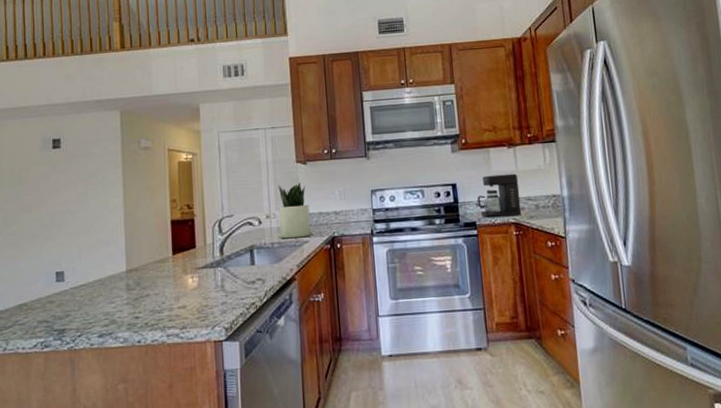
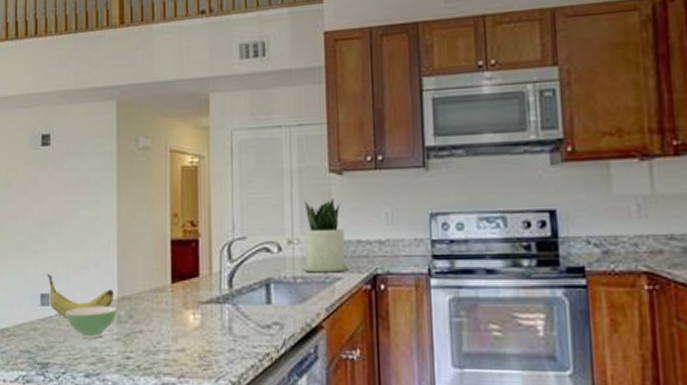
fruit: none [61,255,123,291] -> present [47,274,114,319]
bowl: none [79,277,127,307] -> present [65,305,119,340]
coffee maker: present [477,173,522,218] -> none [588,198,659,263]

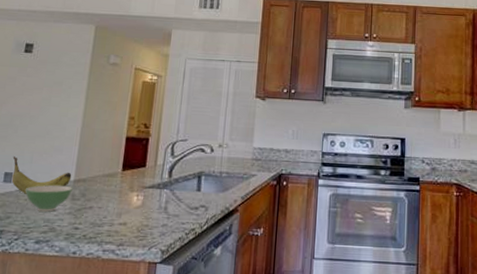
planter: present [301,199,349,273] -> none [227,116,263,171]

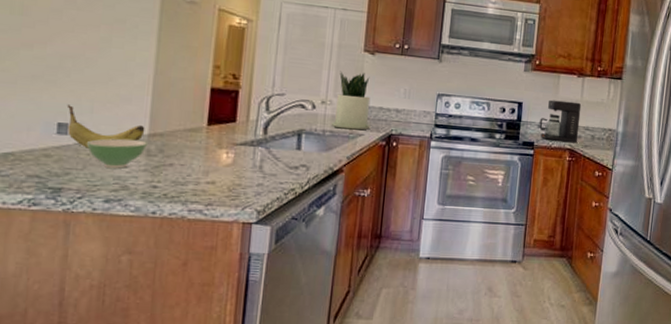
planter: none [227,116,263,171] -> present [331,71,371,131]
coffee maker: none [423,134,465,178] -> present [539,99,582,143]

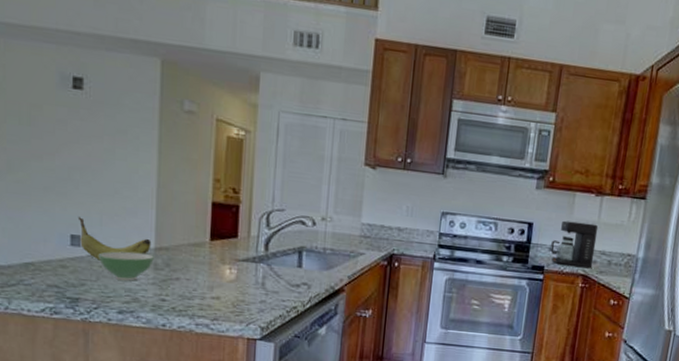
planter: present [331,71,371,131] -> none [331,186,372,249]

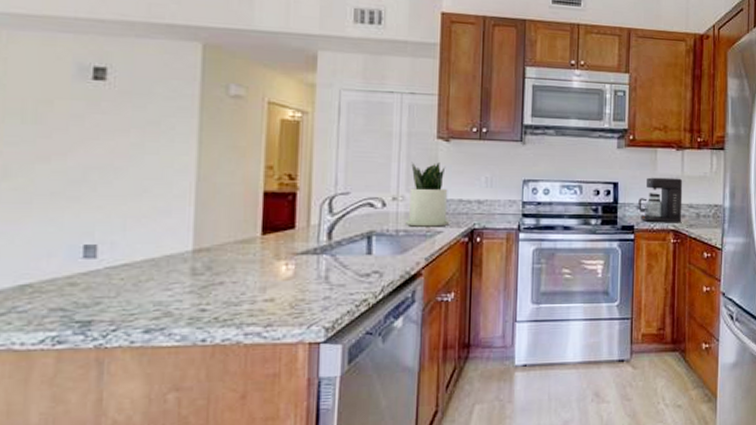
fruit: present [77,217,152,261] -> none [94,223,189,272]
bowl: present [98,251,155,282] -> none [119,257,193,294]
planter: none [331,186,372,249] -> present [404,162,450,227]

